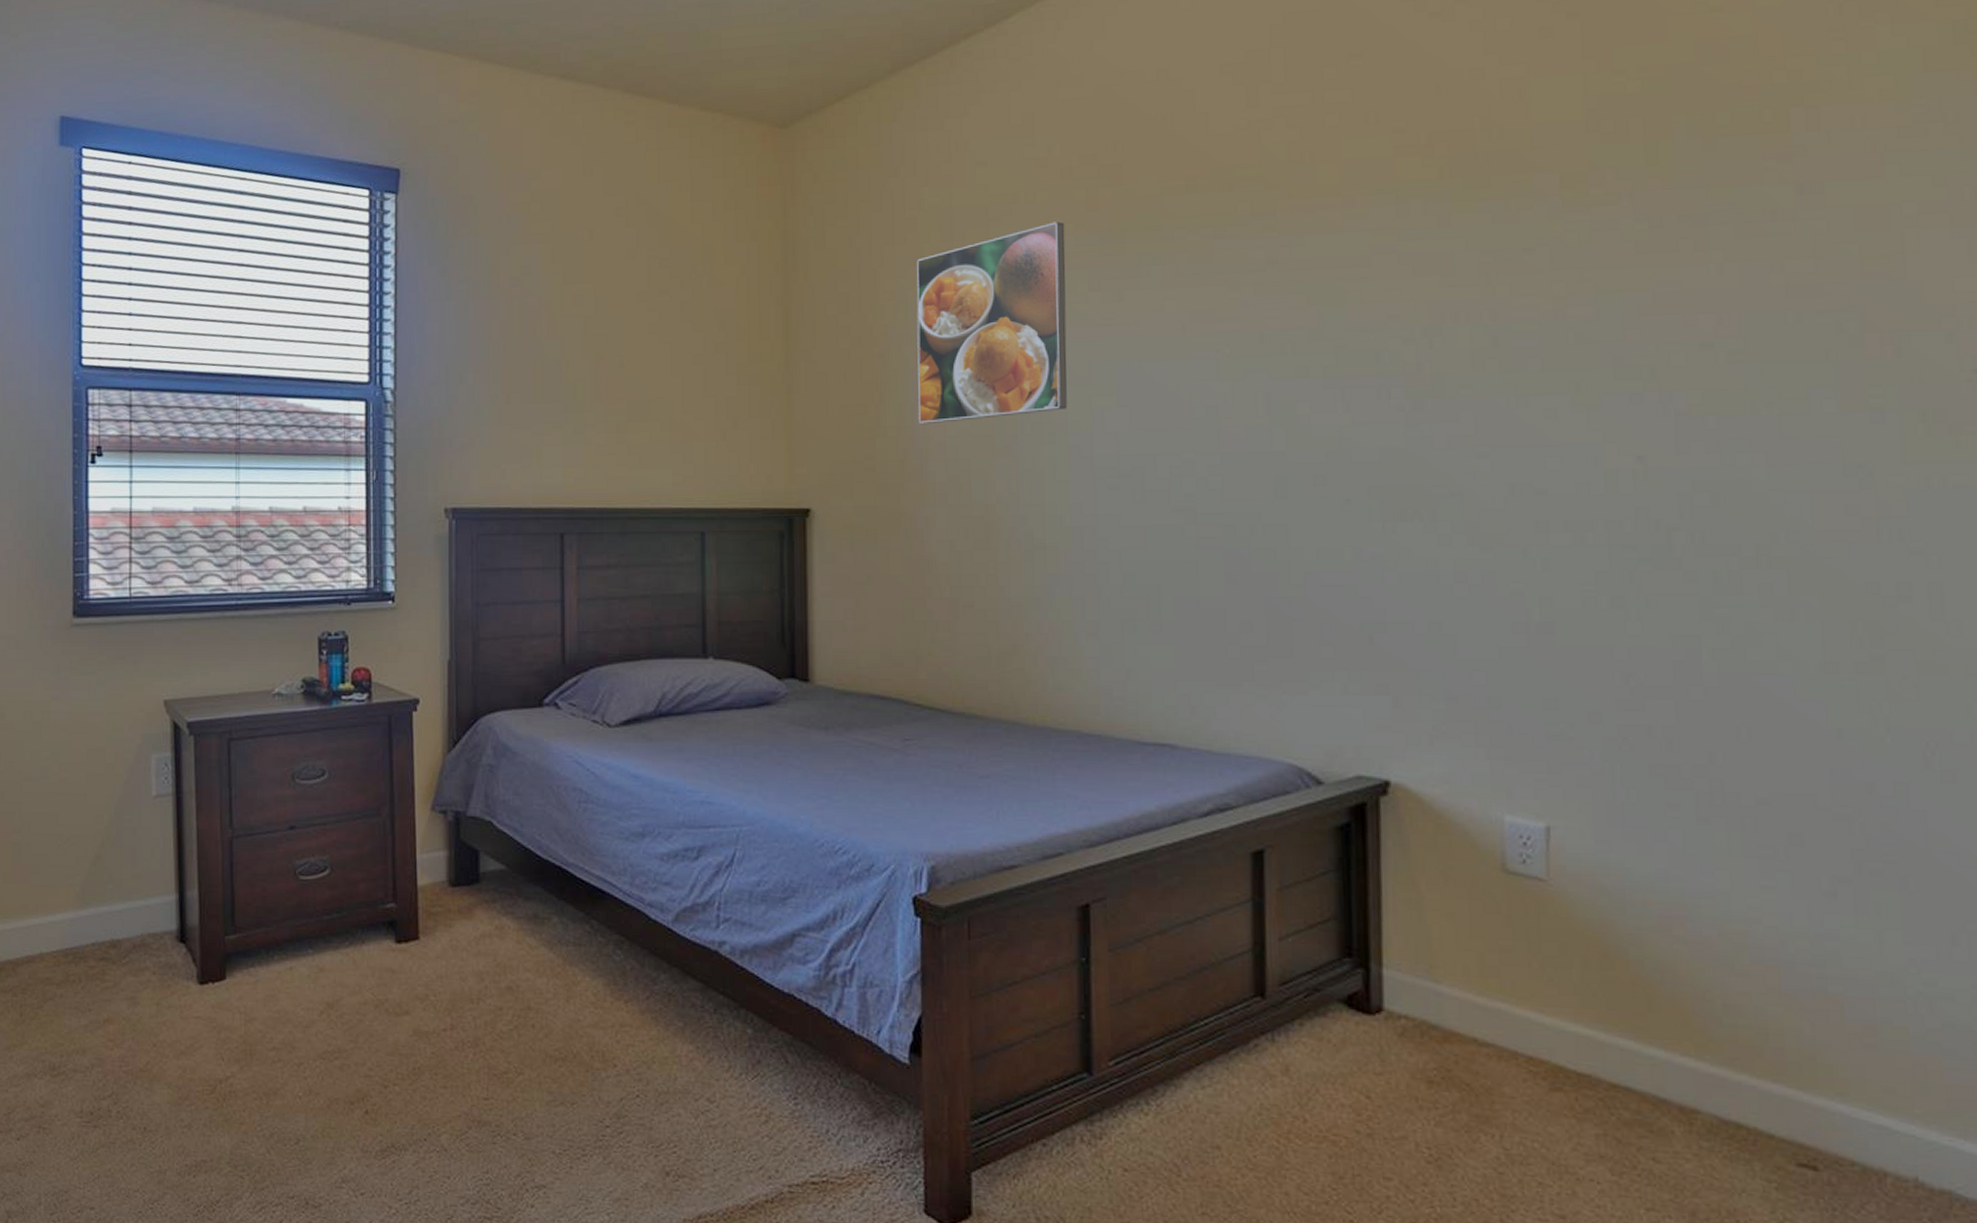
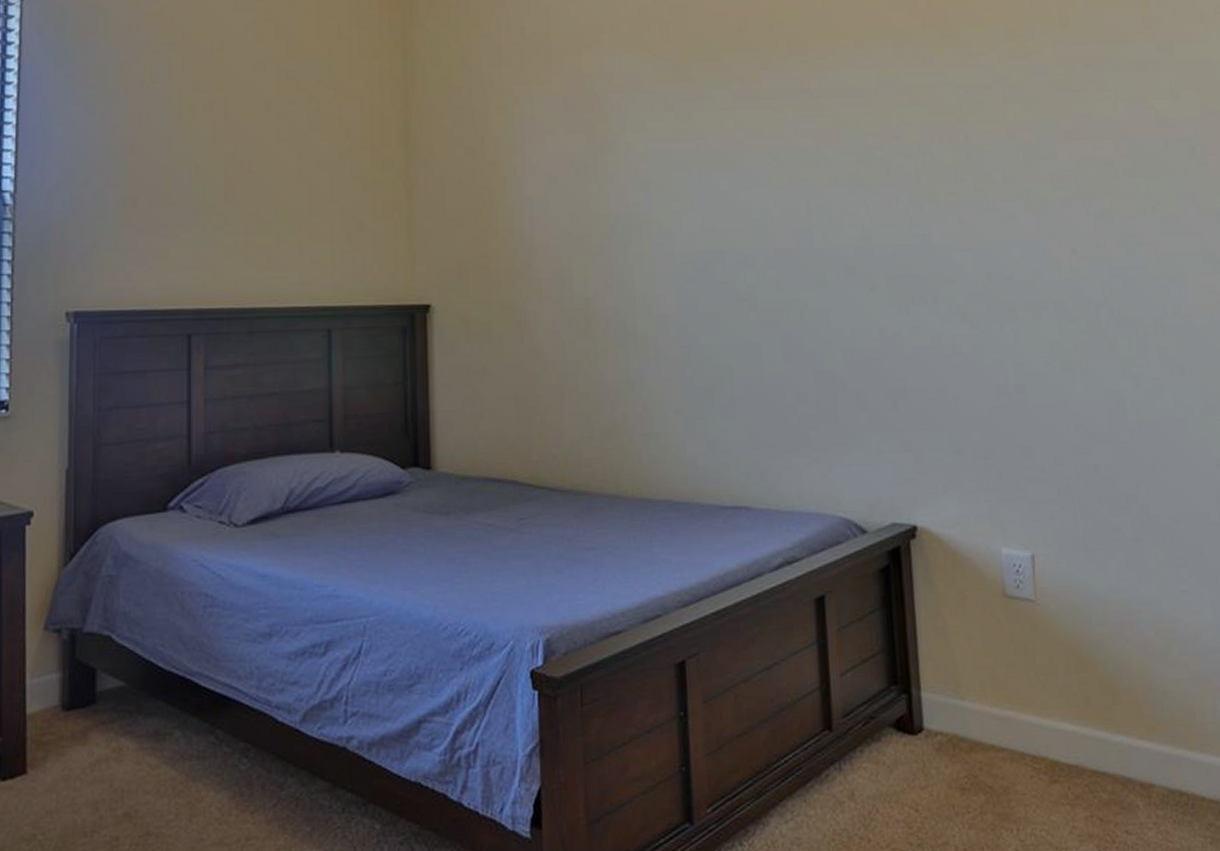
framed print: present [916,222,1067,425] -> none [521,51,651,226]

